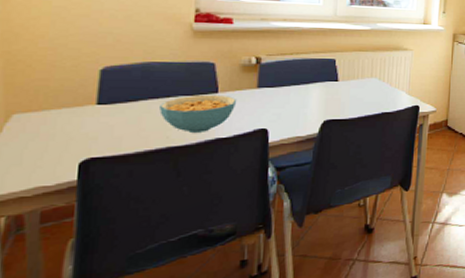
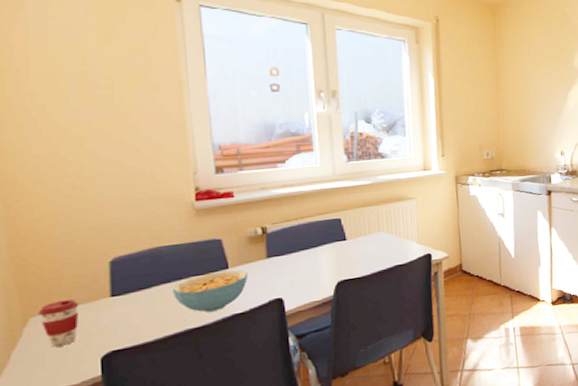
coffee cup: none [21,102,64,146] -> present [38,299,80,347]

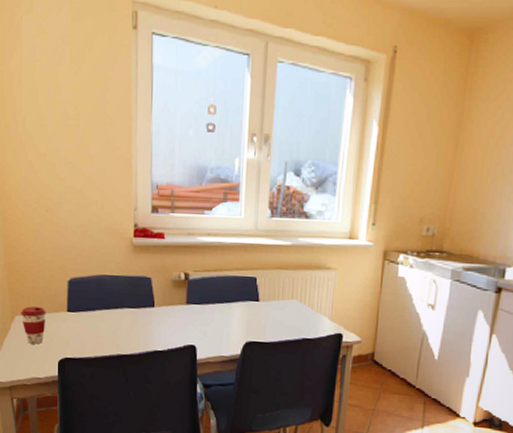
cereal bowl: present [173,270,249,313] -> none [111,307,170,344]

